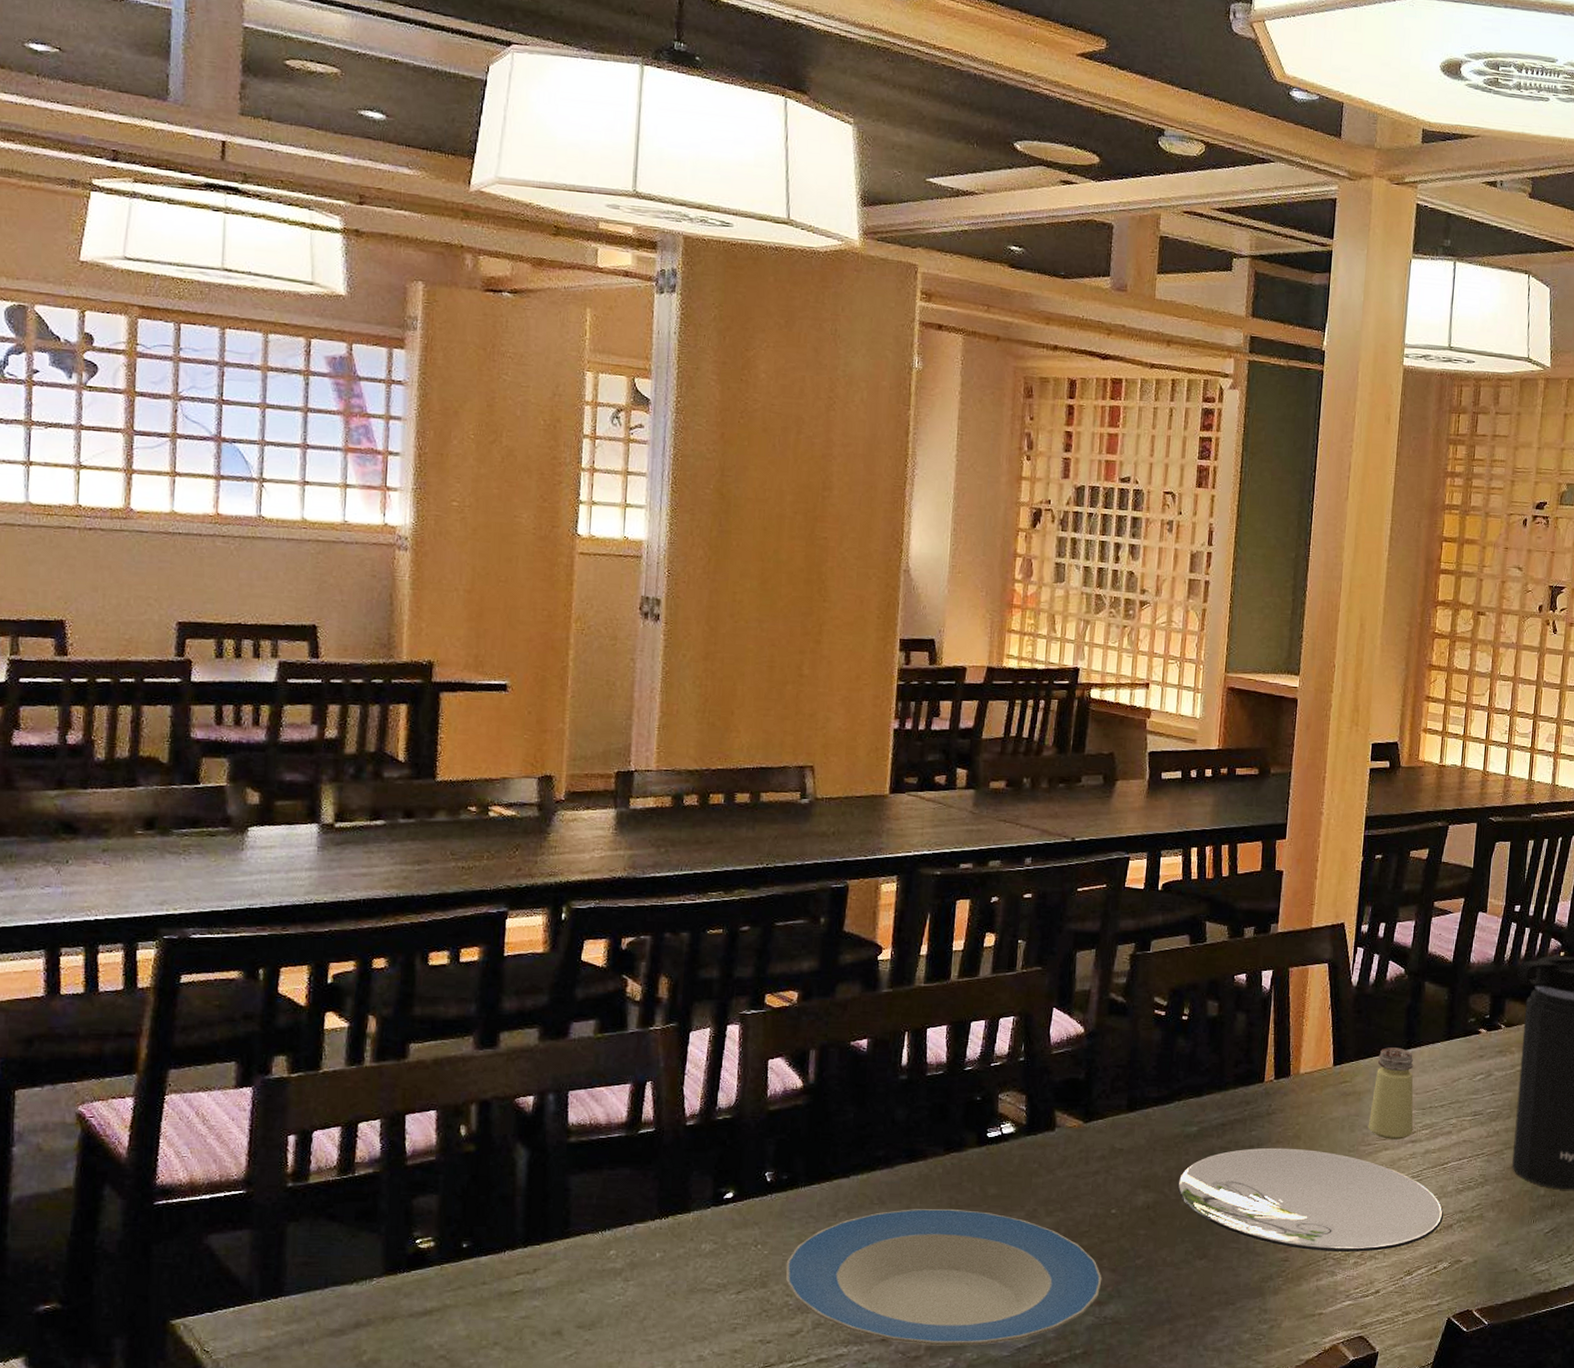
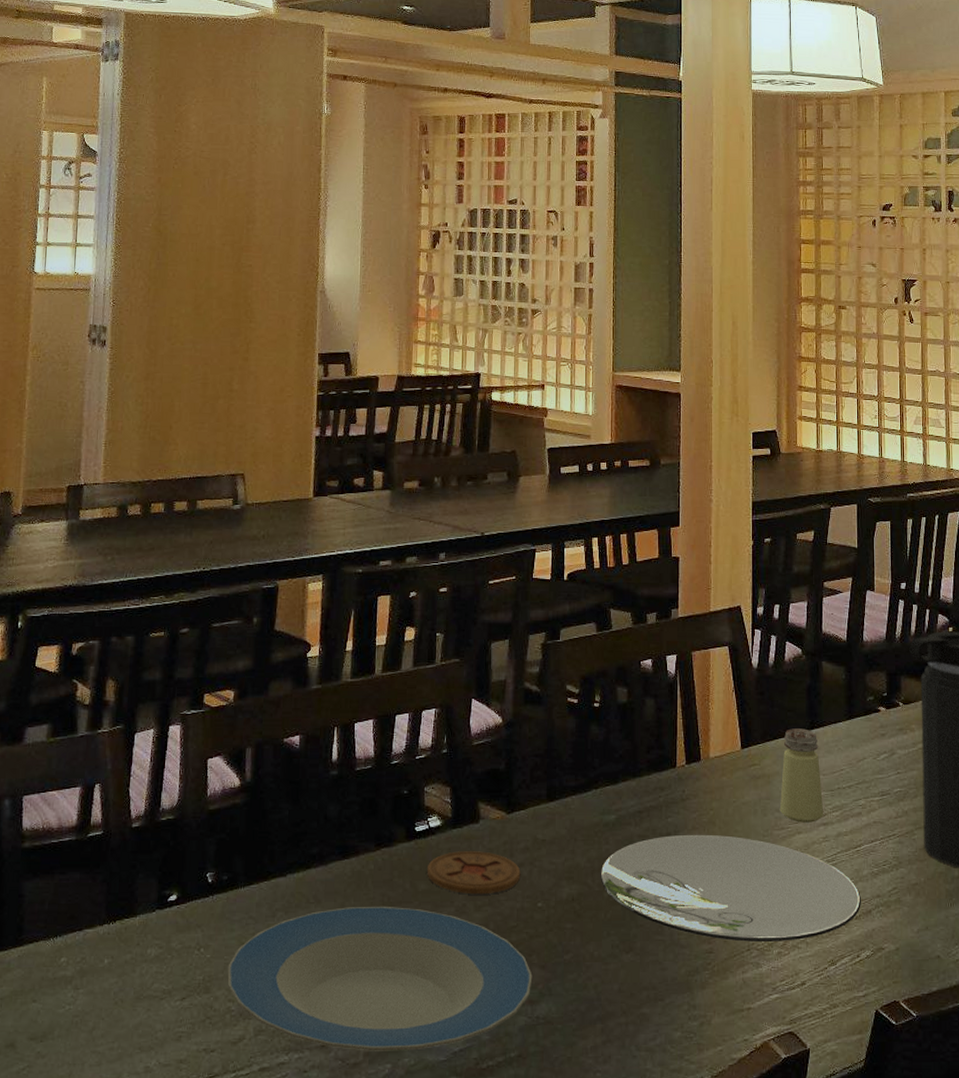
coaster: none [997,1158,1096,1200] -> present [426,851,521,895]

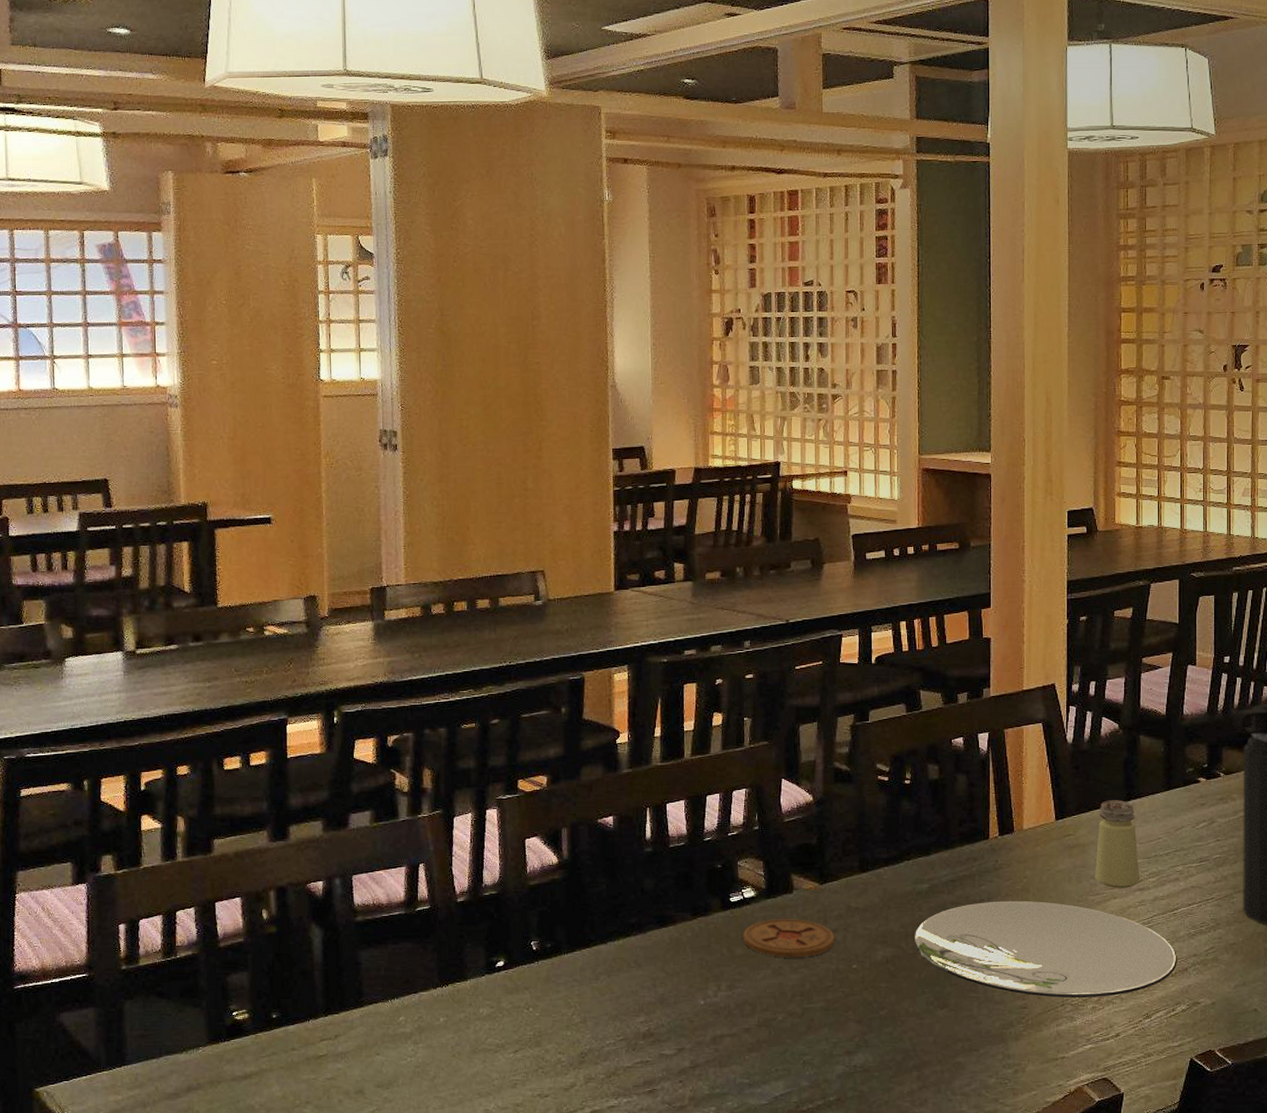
plate: present [227,906,533,1051] -> none [556,969,849,1096]

